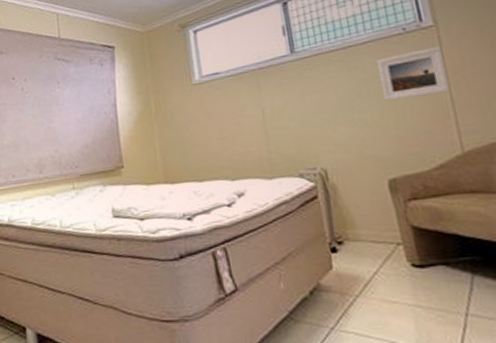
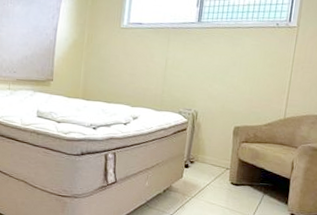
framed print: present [377,46,450,102] -> none [249,42,295,76]

